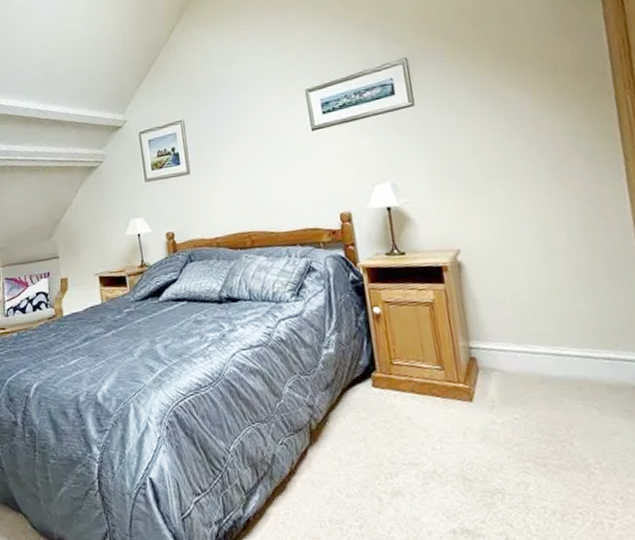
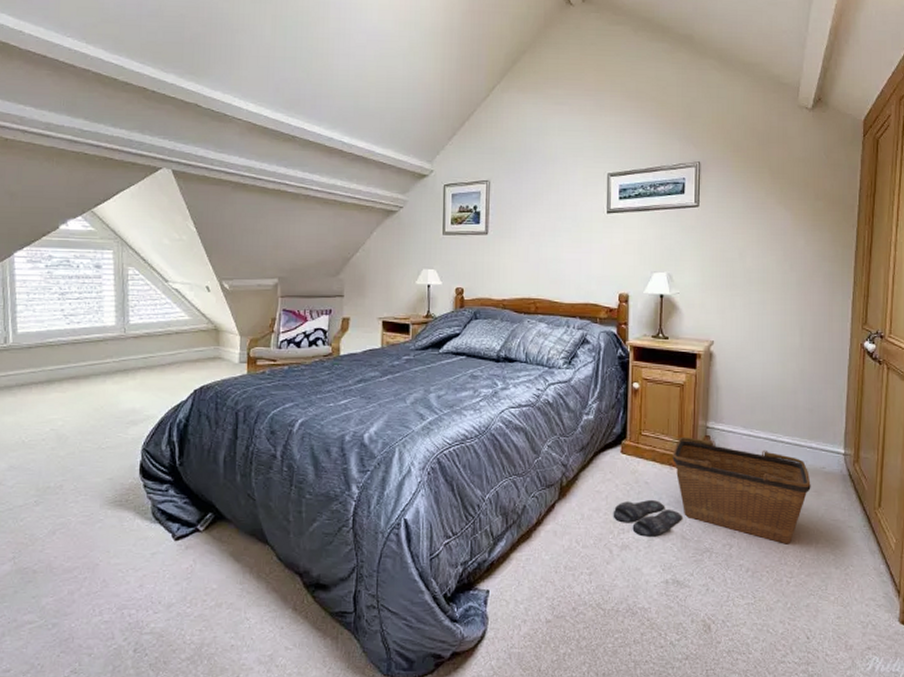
slippers: none [375,436,460,480] -> present [614,499,682,537]
bicycle basket: none [433,361,619,479] -> present [673,436,811,544]

